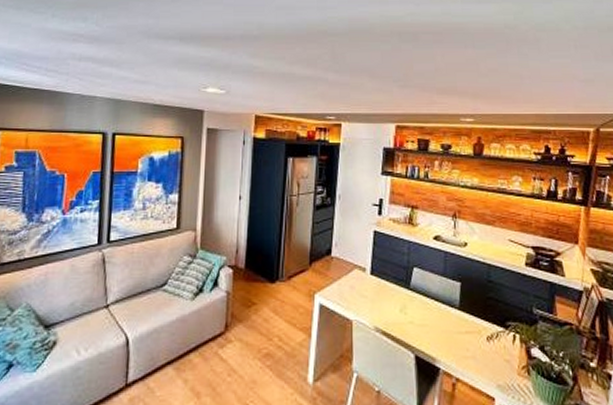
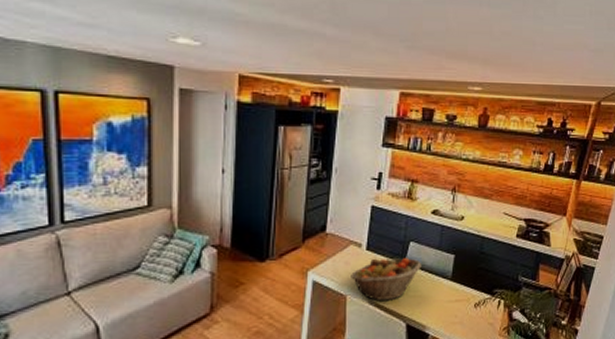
fruit basket: none [356,283,427,327] -> present [351,258,422,300]

